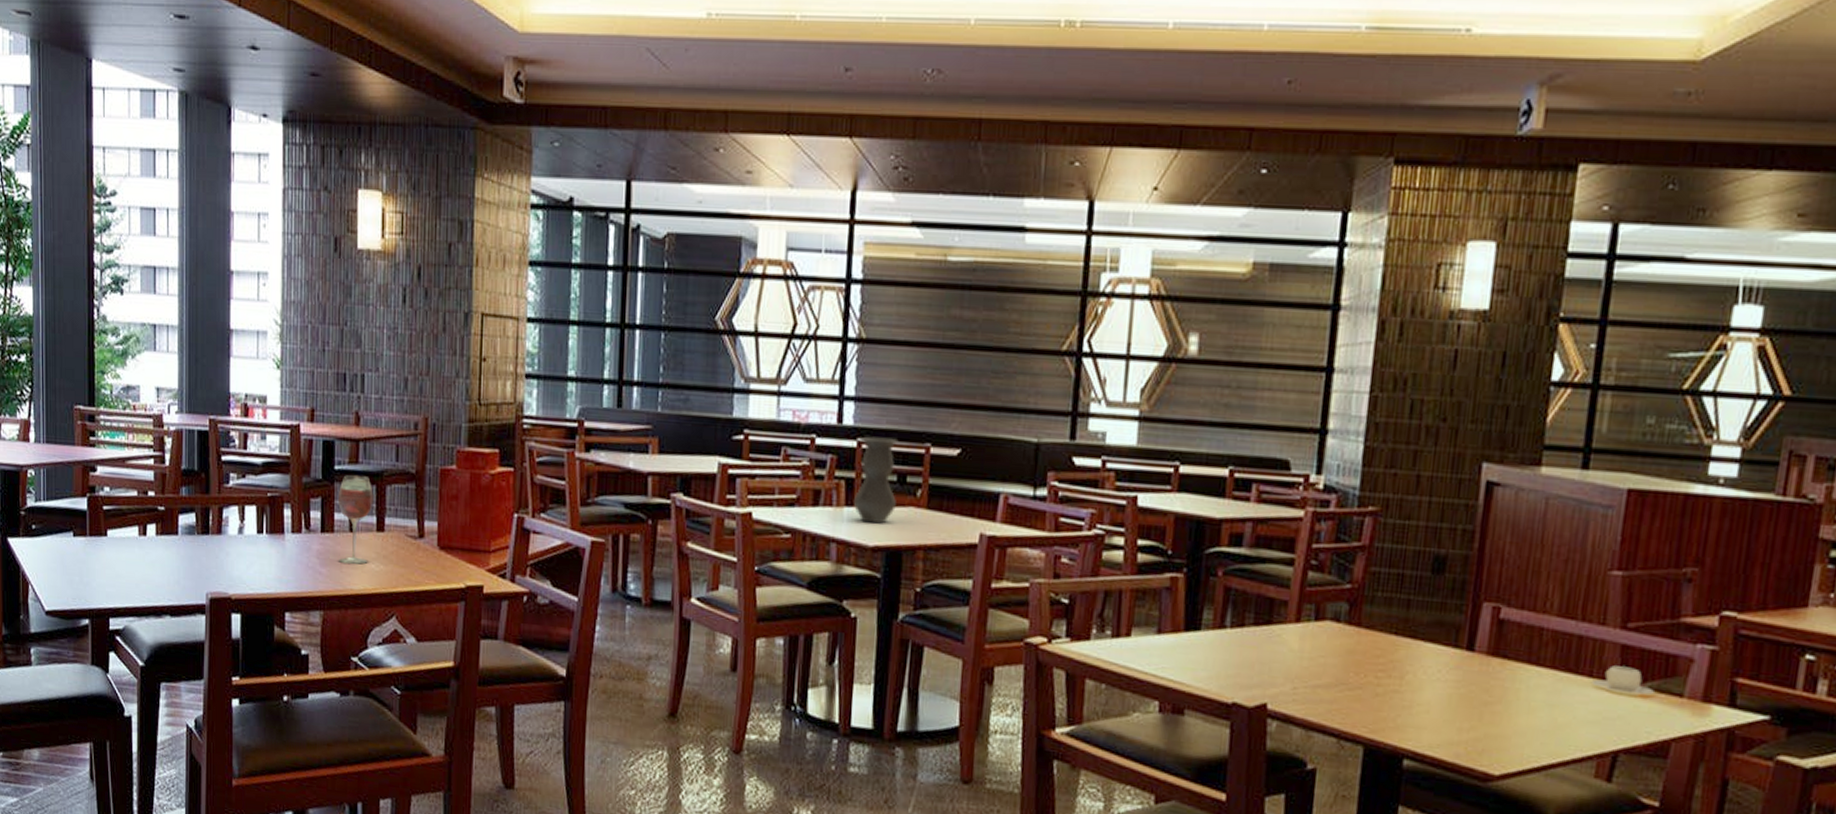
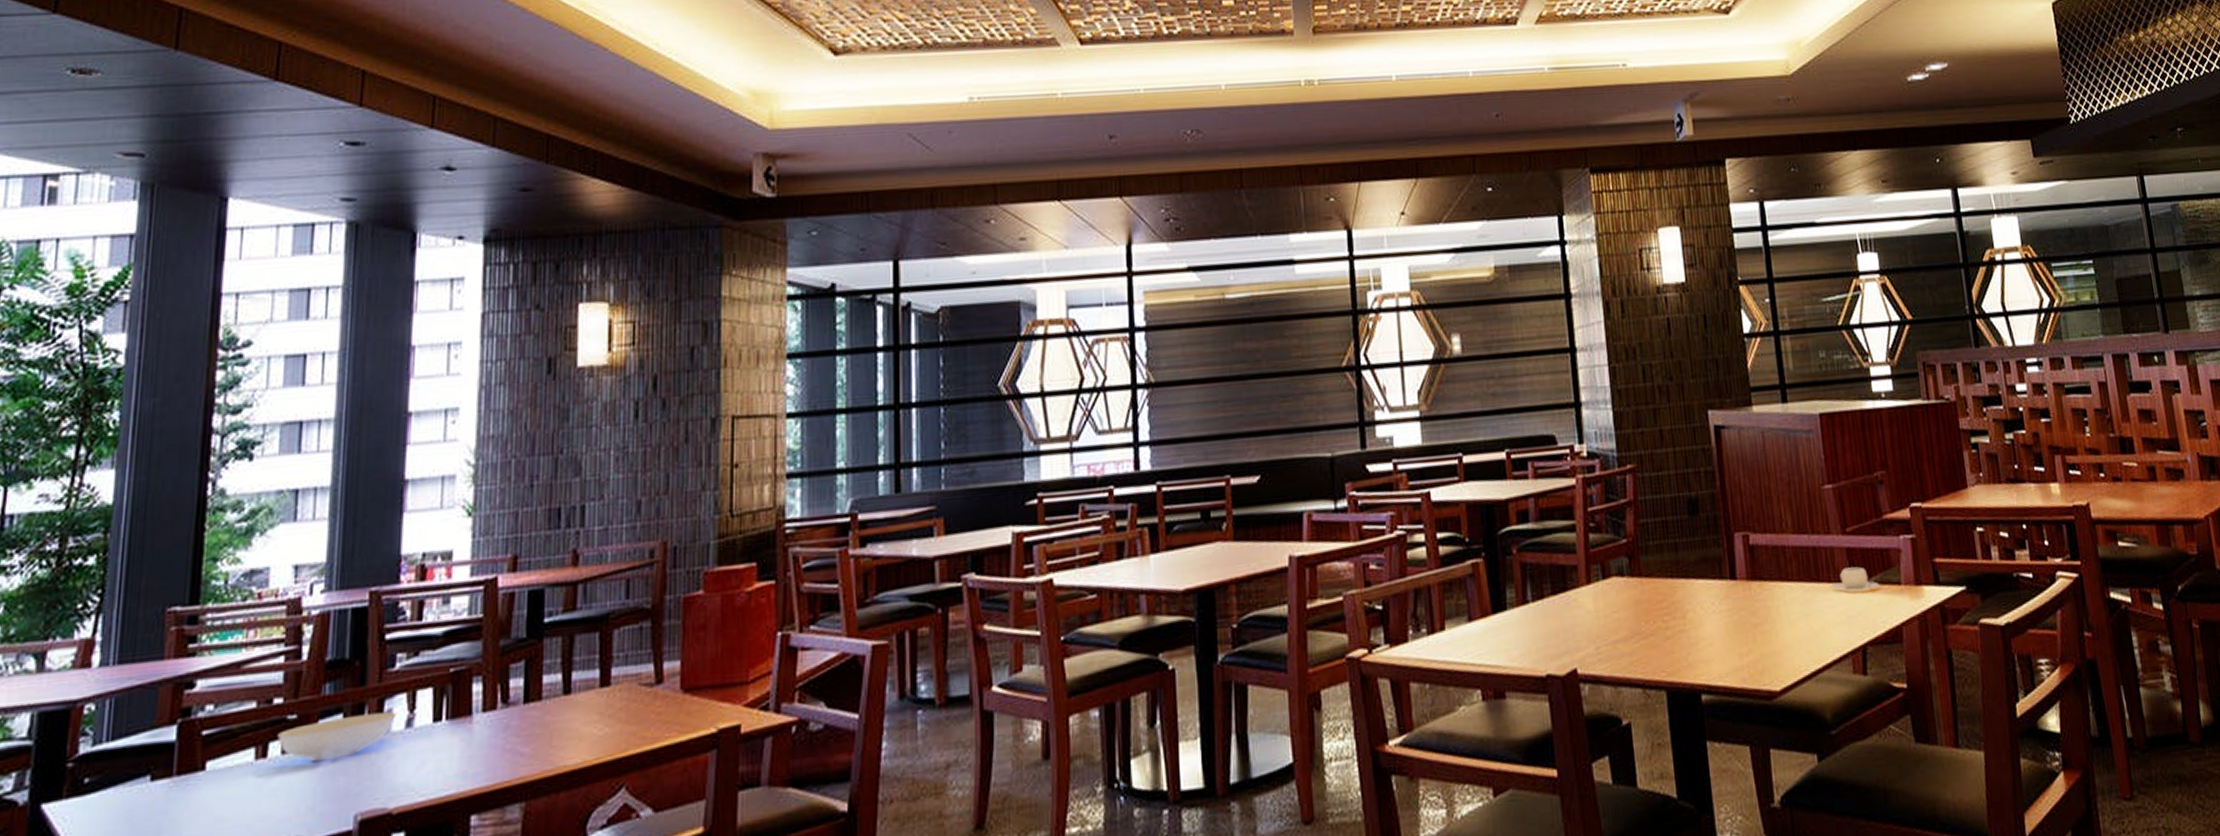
bowl: none [153,515,231,548] -> present [277,711,396,762]
wineglass: present [338,475,373,565] -> none [548,622,596,737]
vase: present [853,436,899,524] -> none [1158,476,1203,566]

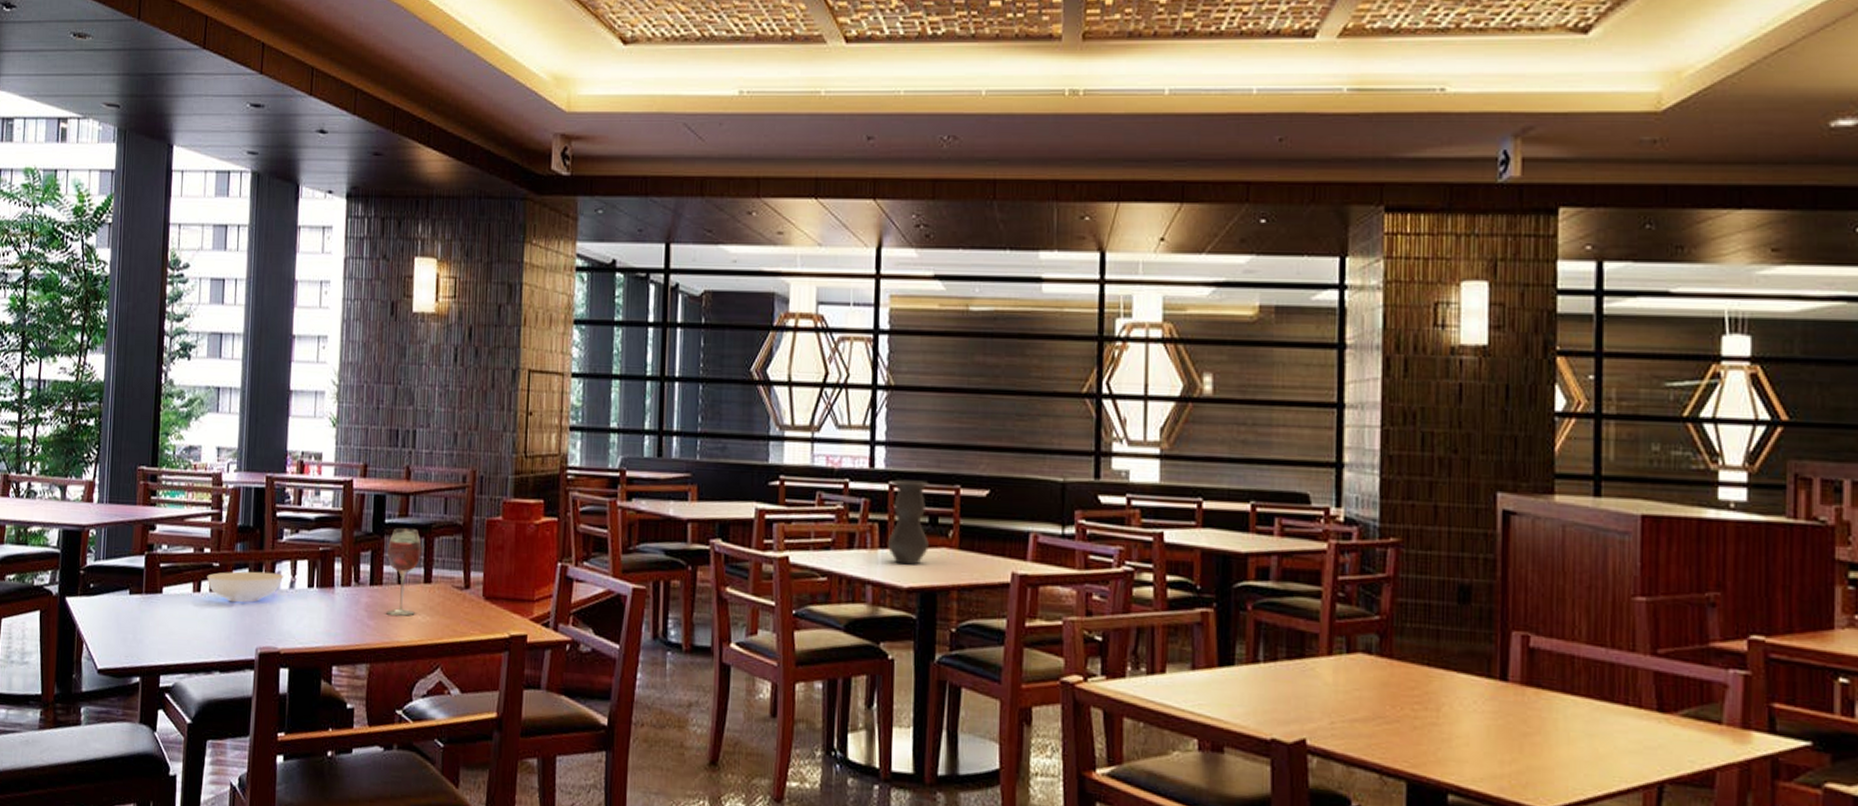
wineglass: none [548,622,596,737] -> present [386,527,422,617]
vase: none [1158,476,1203,566] -> present [887,479,929,565]
teacup: present [1831,567,1881,594] -> none [1627,693,1694,725]

